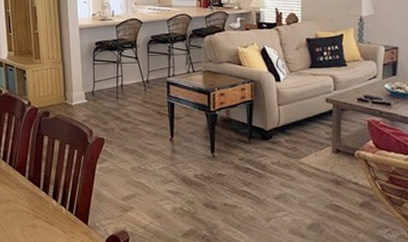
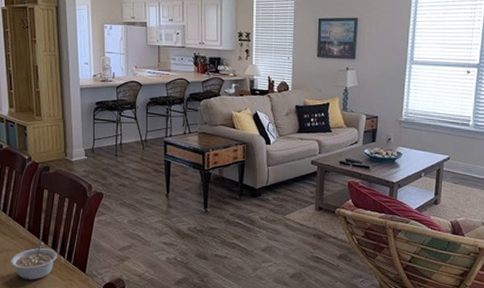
legume: none [10,191,59,233] -> present [10,242,57,281]

